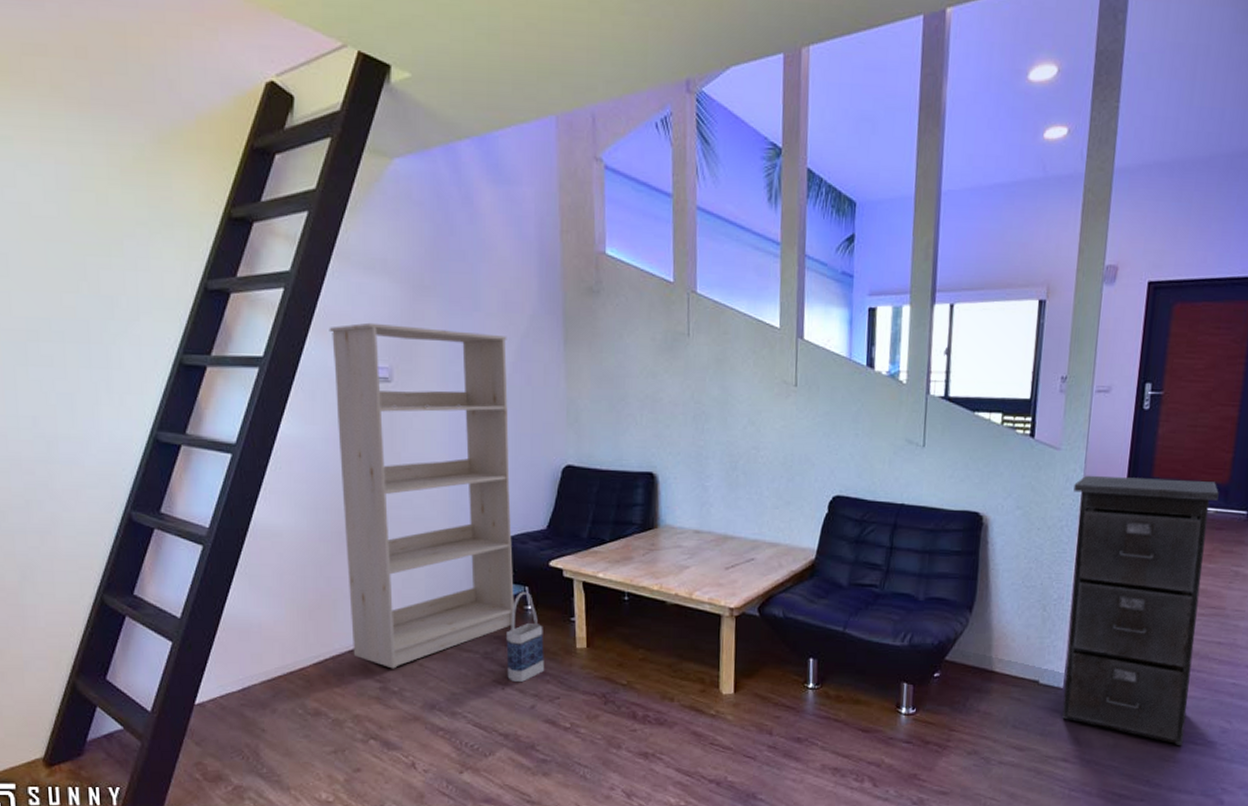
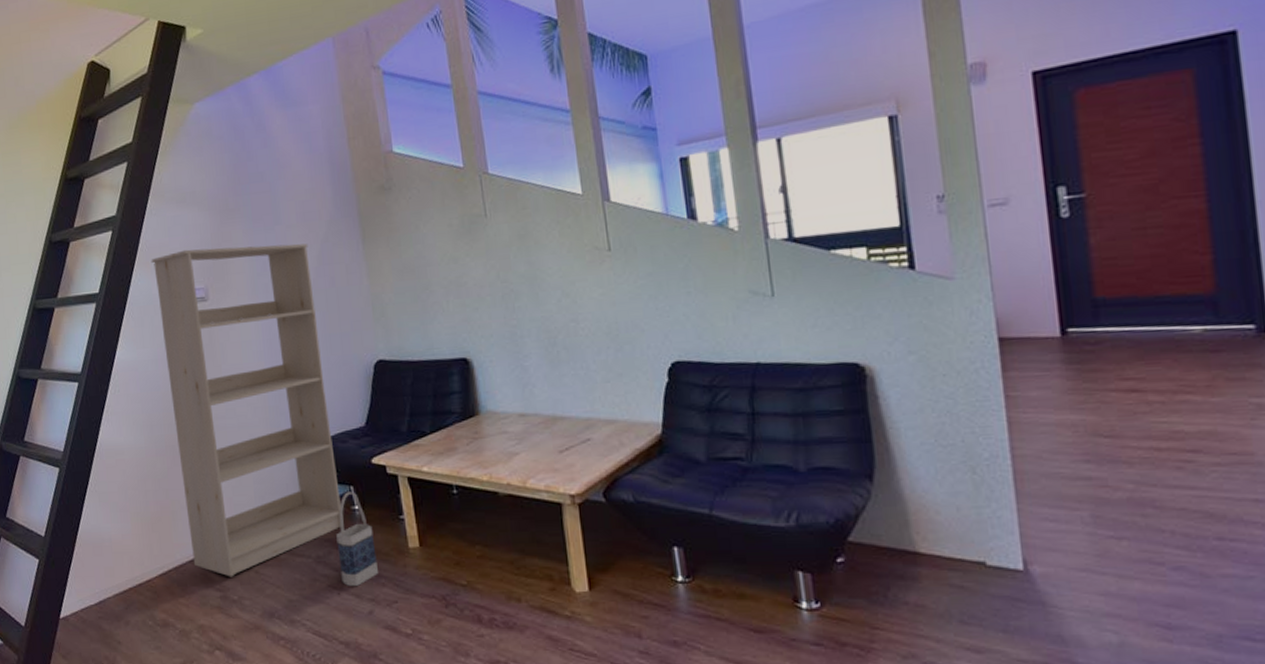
filing cabinet: present [1062,475,1219,746] -> none [982,293,1231,644]

